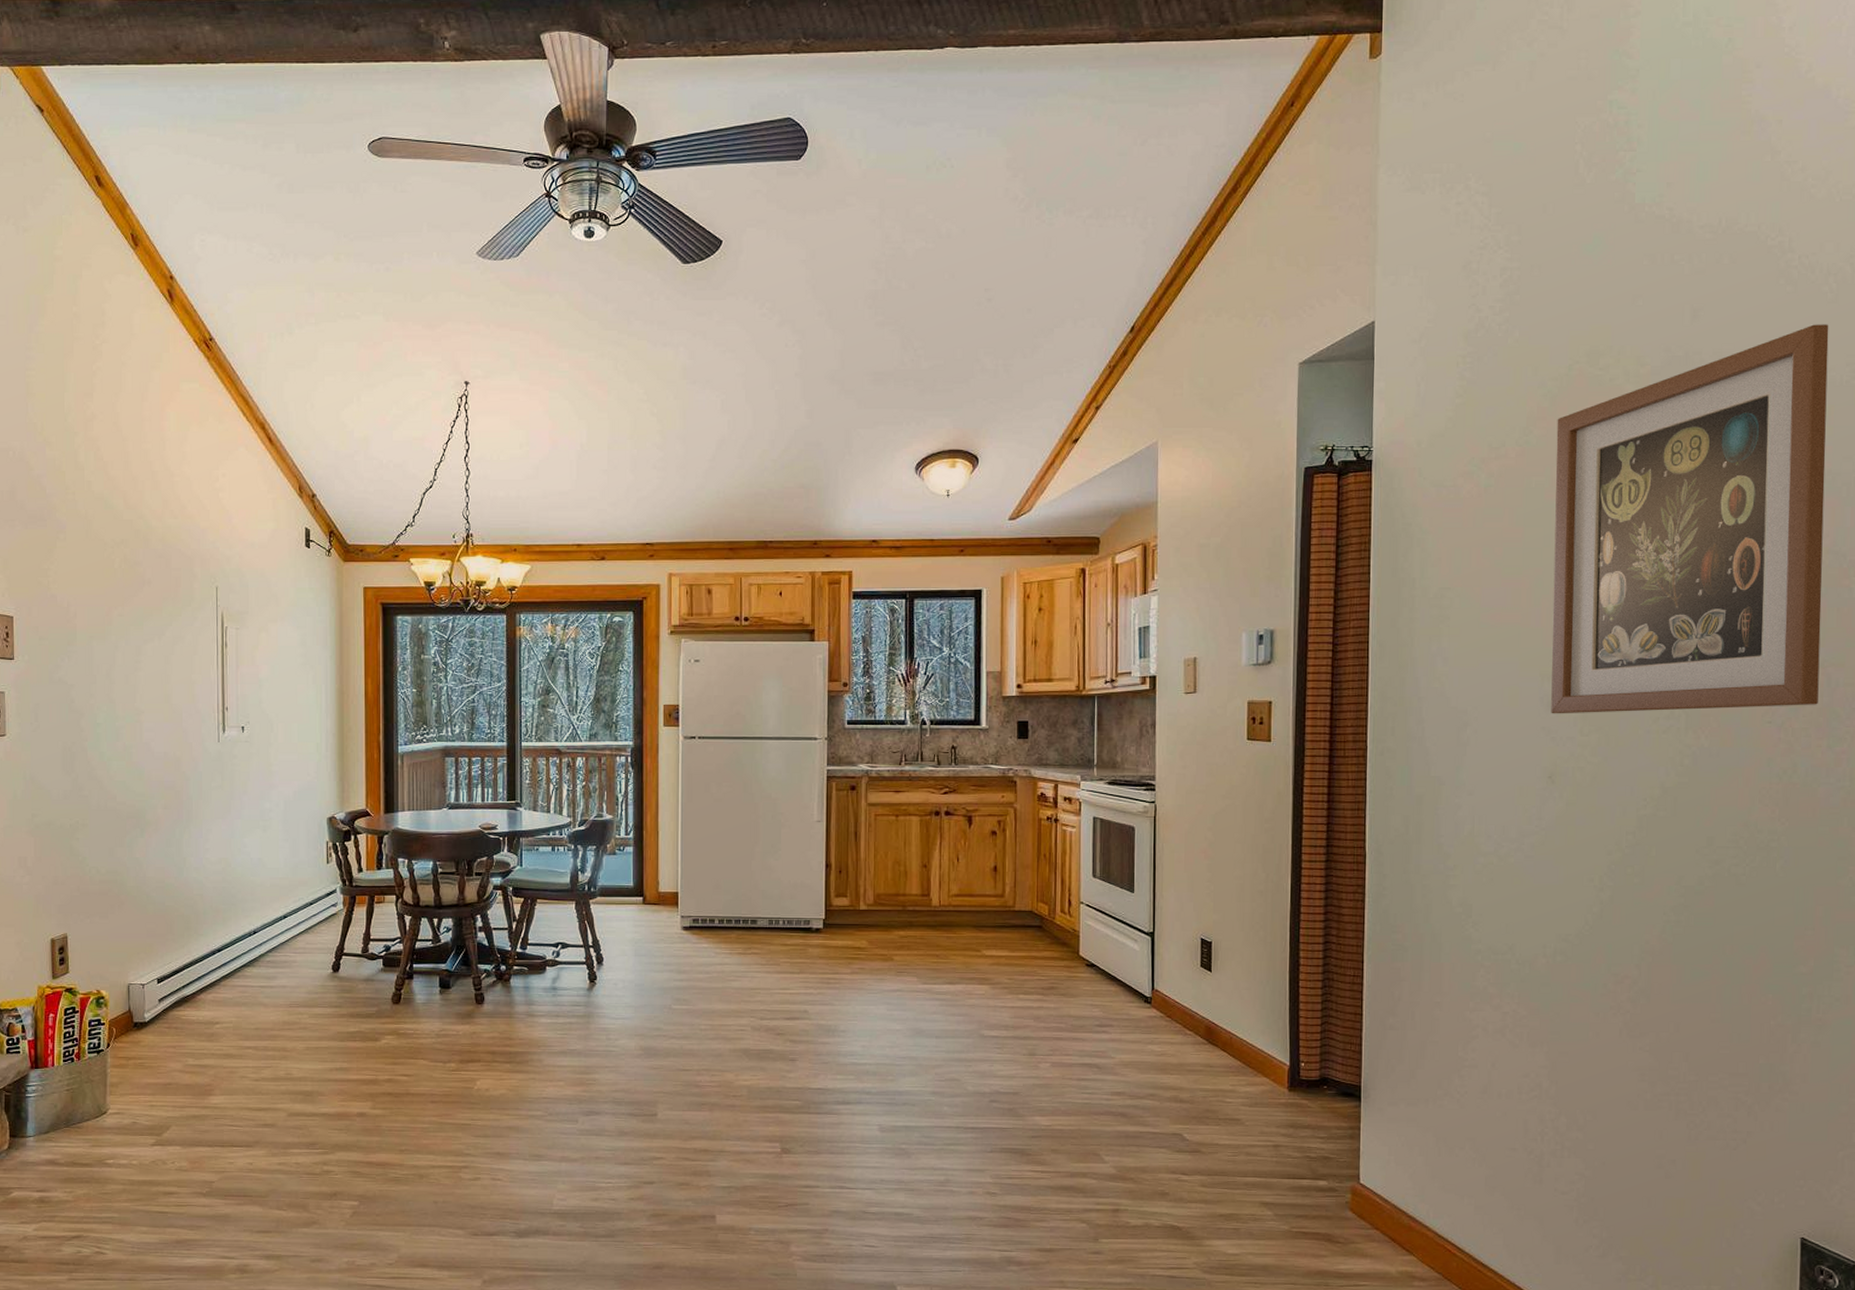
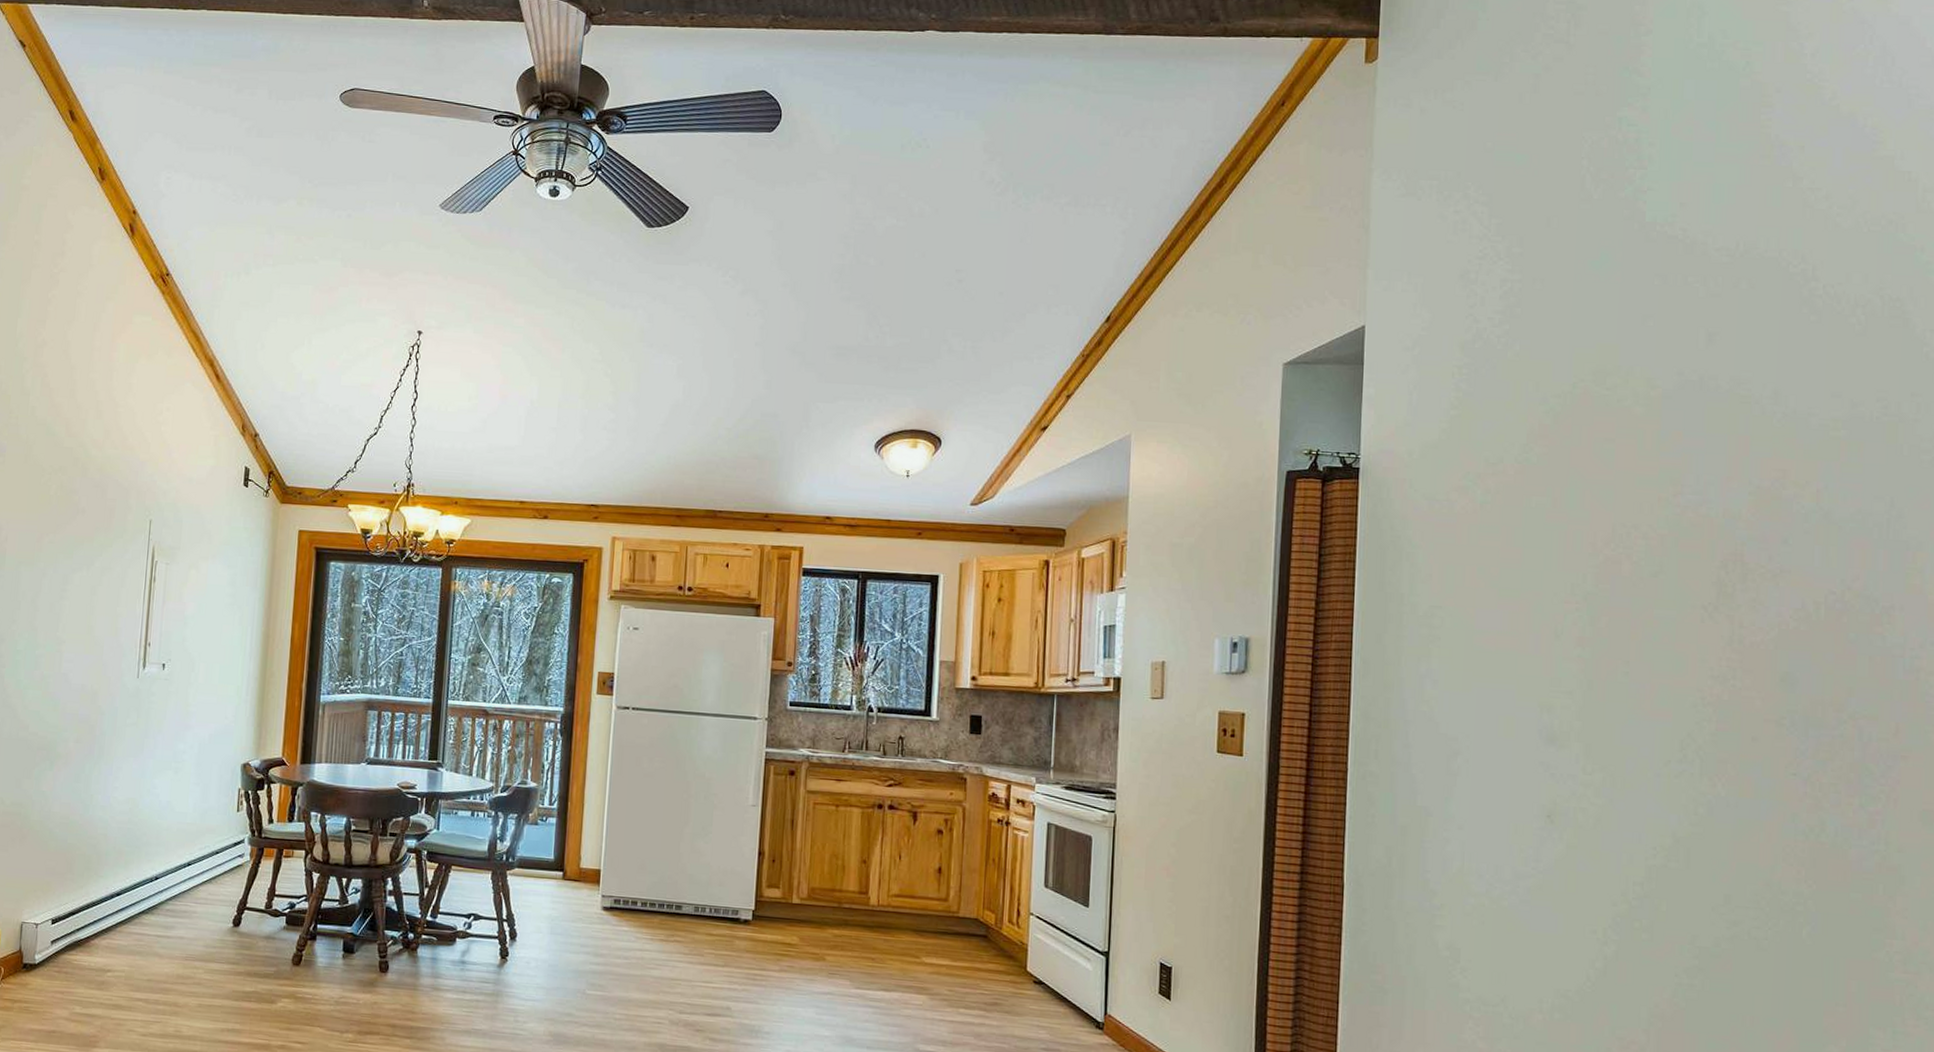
wall art: present [1551,324,1829,714] -> none [1550,356,1857,759]

